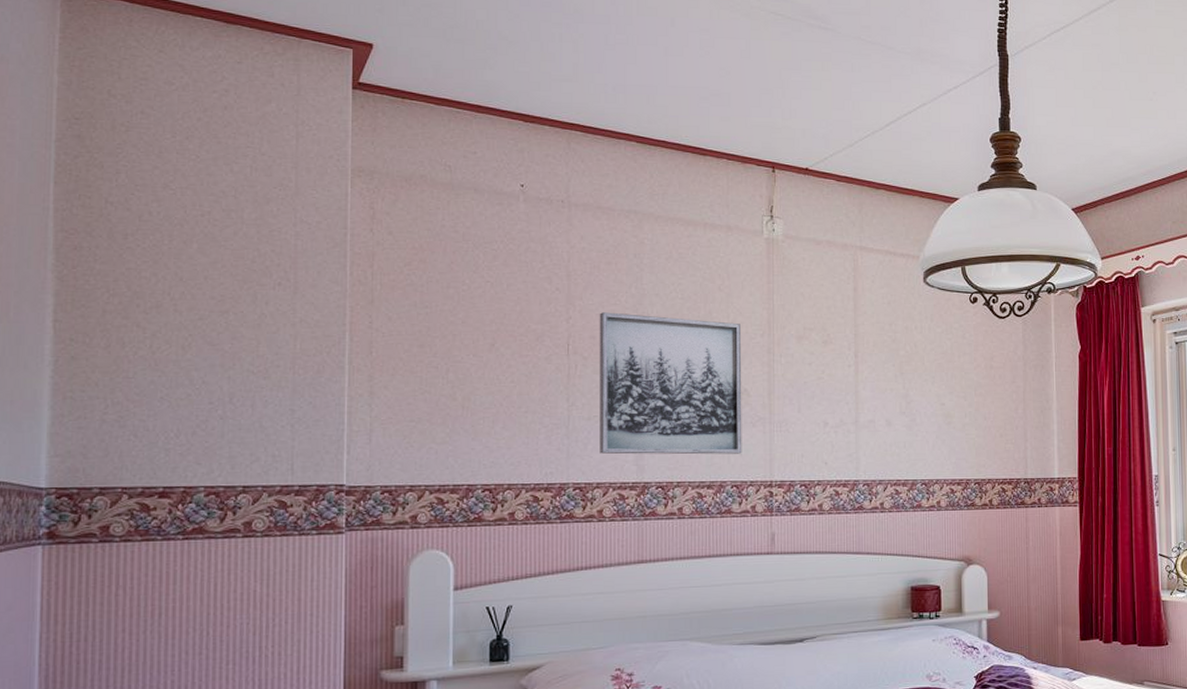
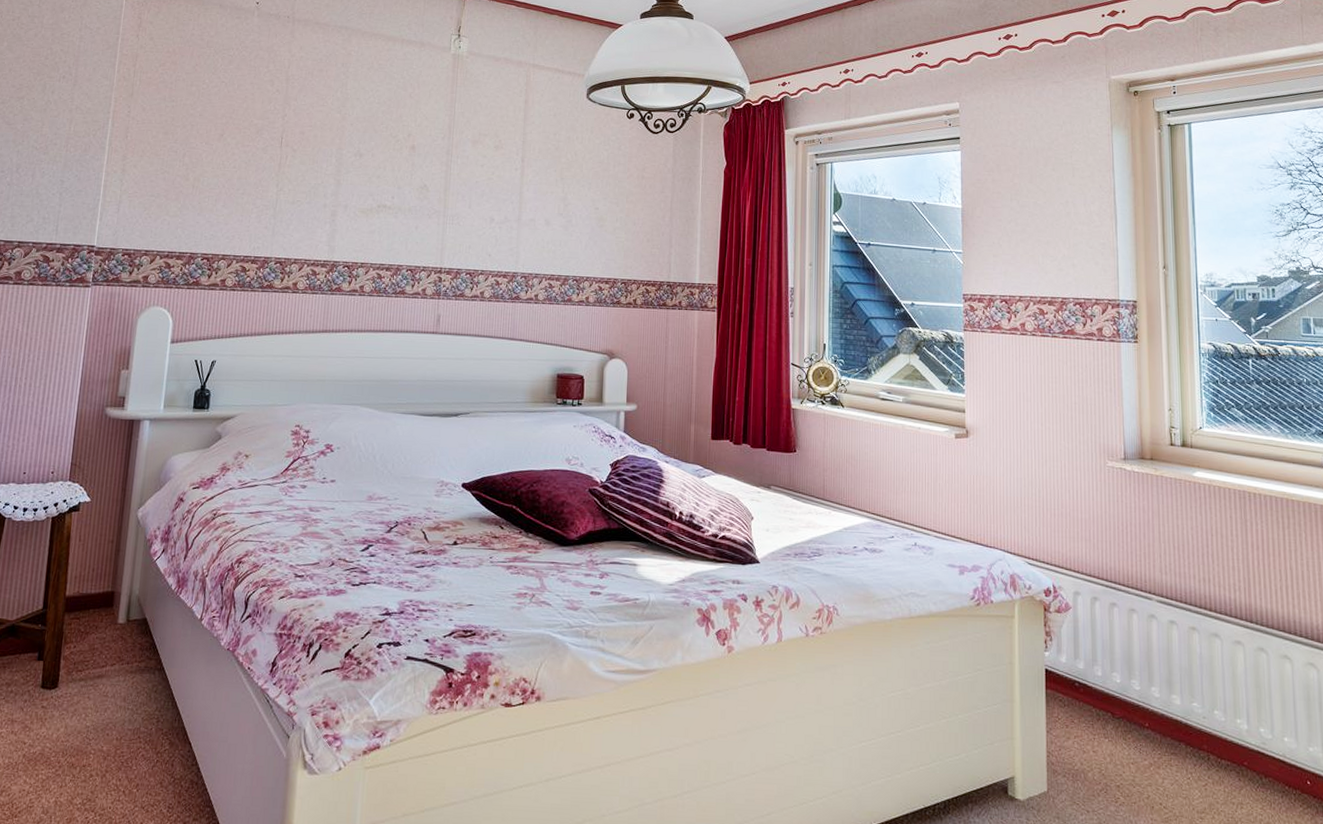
wall art: present [599,312,742,455] -> none [299,112,425,242]

